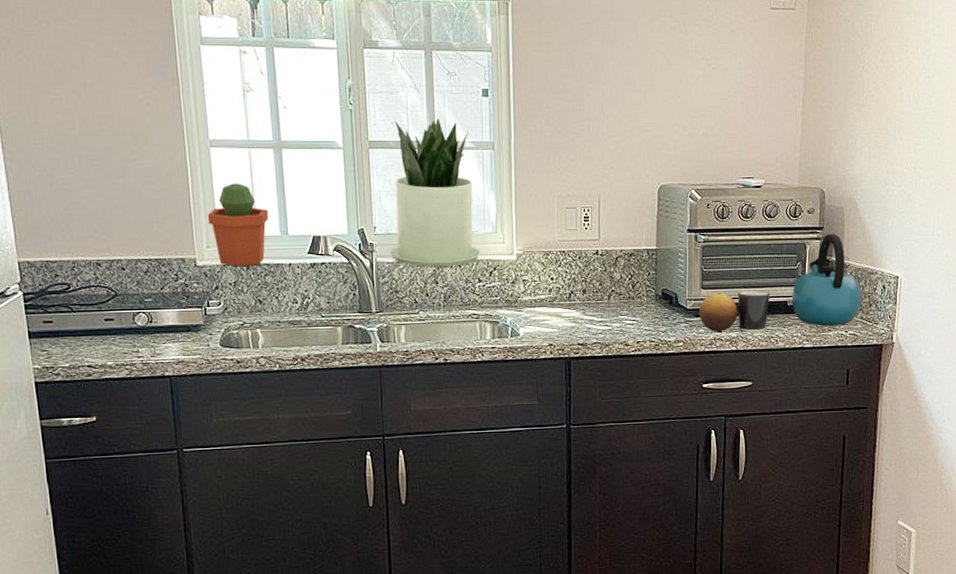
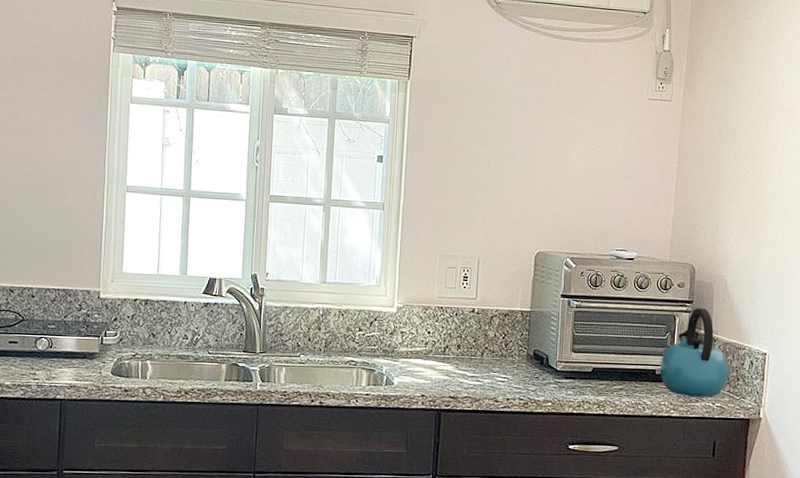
succulent plant: present [207,183,269,267] -> none [115,225,172,302]
planter: present [389,118,481,267] -> none [278,179,364,315]
fruit: present [698,292,738,332] -> none [568,356,607,395]
mug: present [738,291,770,333] -> none [607,357,639,399]

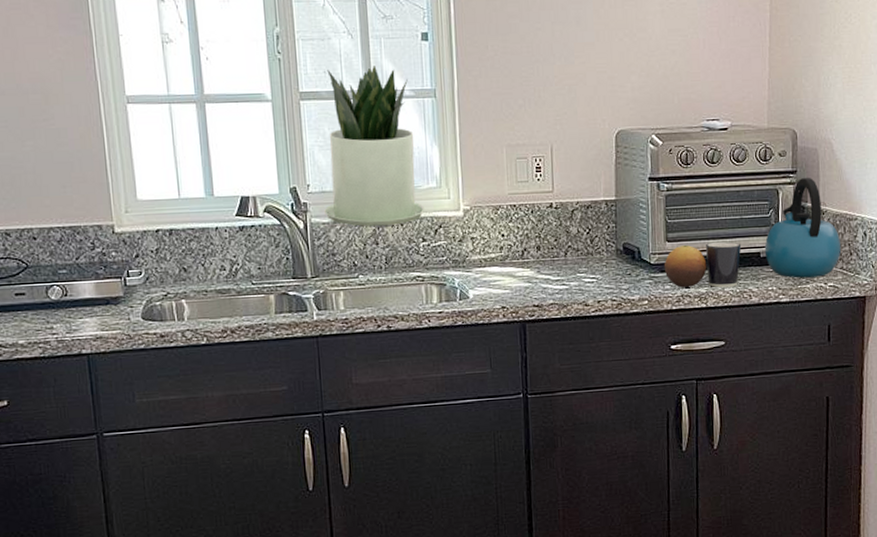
planter: none [278,179,364,315] -> present [324,66,424,227]
fruit: none [568,356,607,395] -> present [664,244,707,288]
mug: none [607,357,639,399] -> present [706,242,742,288]

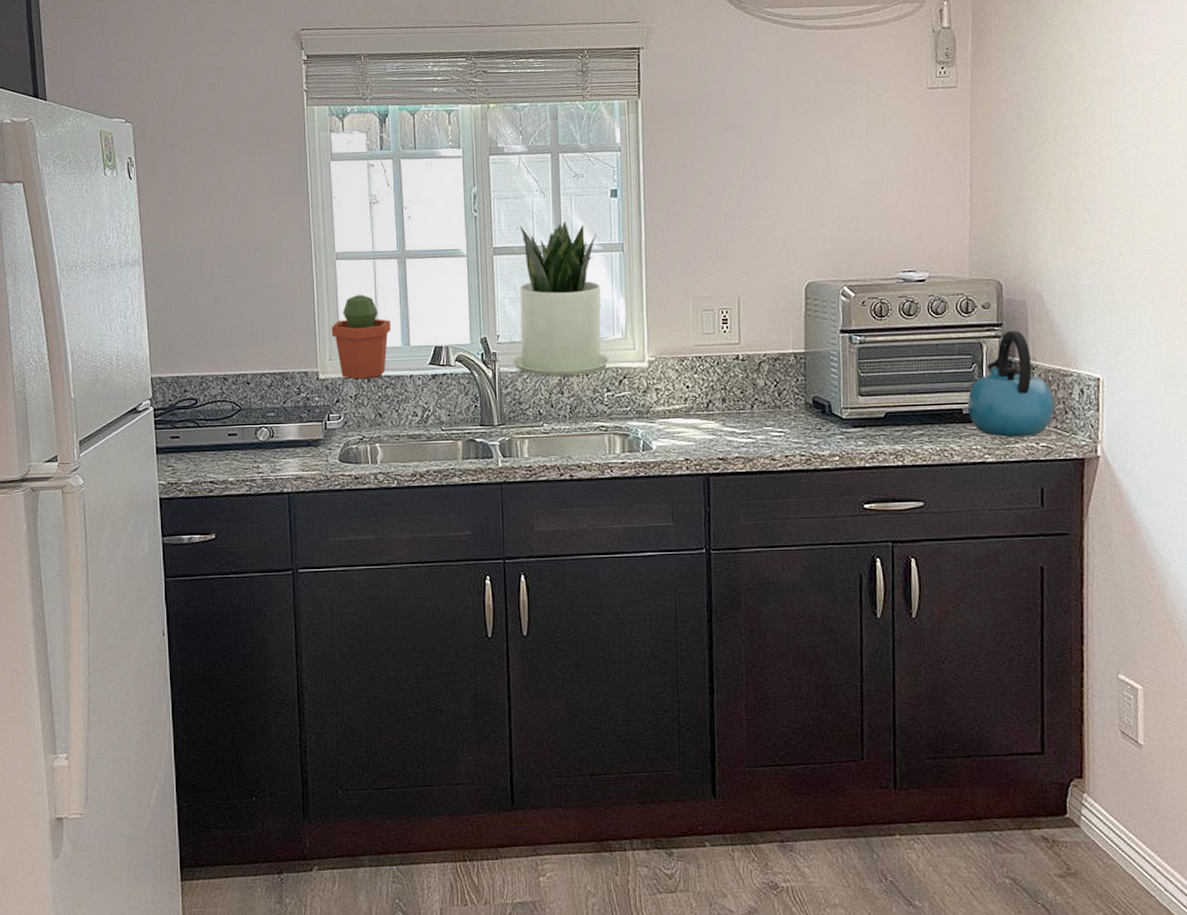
succulent plant: none [125,142,193,233] -> present [331,295,391,380]
fruit: present [664,244,707,288] -> none [856,399,904,444]
mug: present [706,242,742,288] -> none [902,397,942,446]

